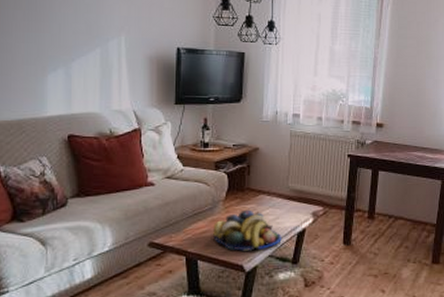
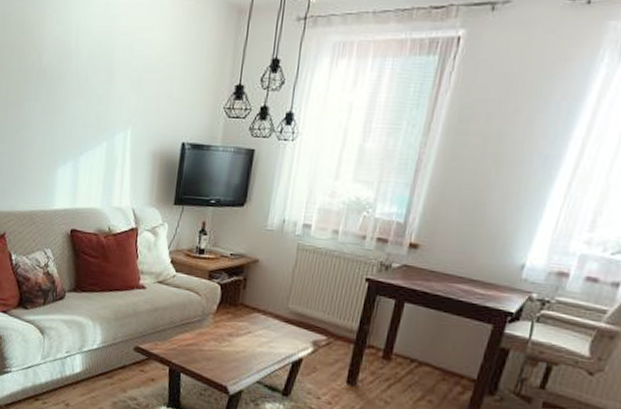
fruit bowl: present [212,209,282,251] -> none [198,327,274,374]

